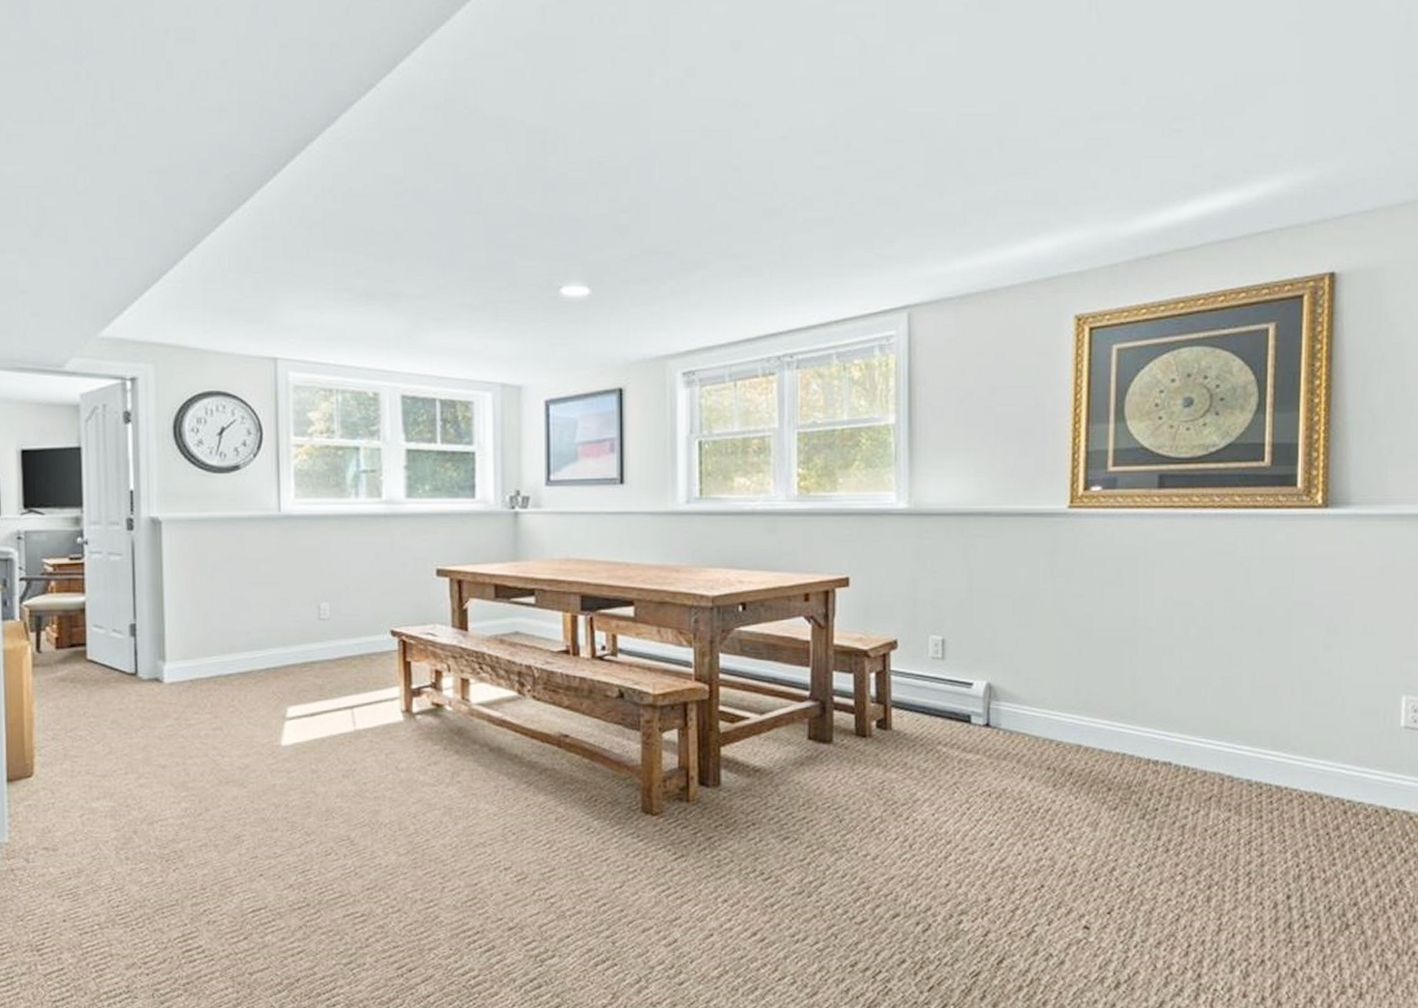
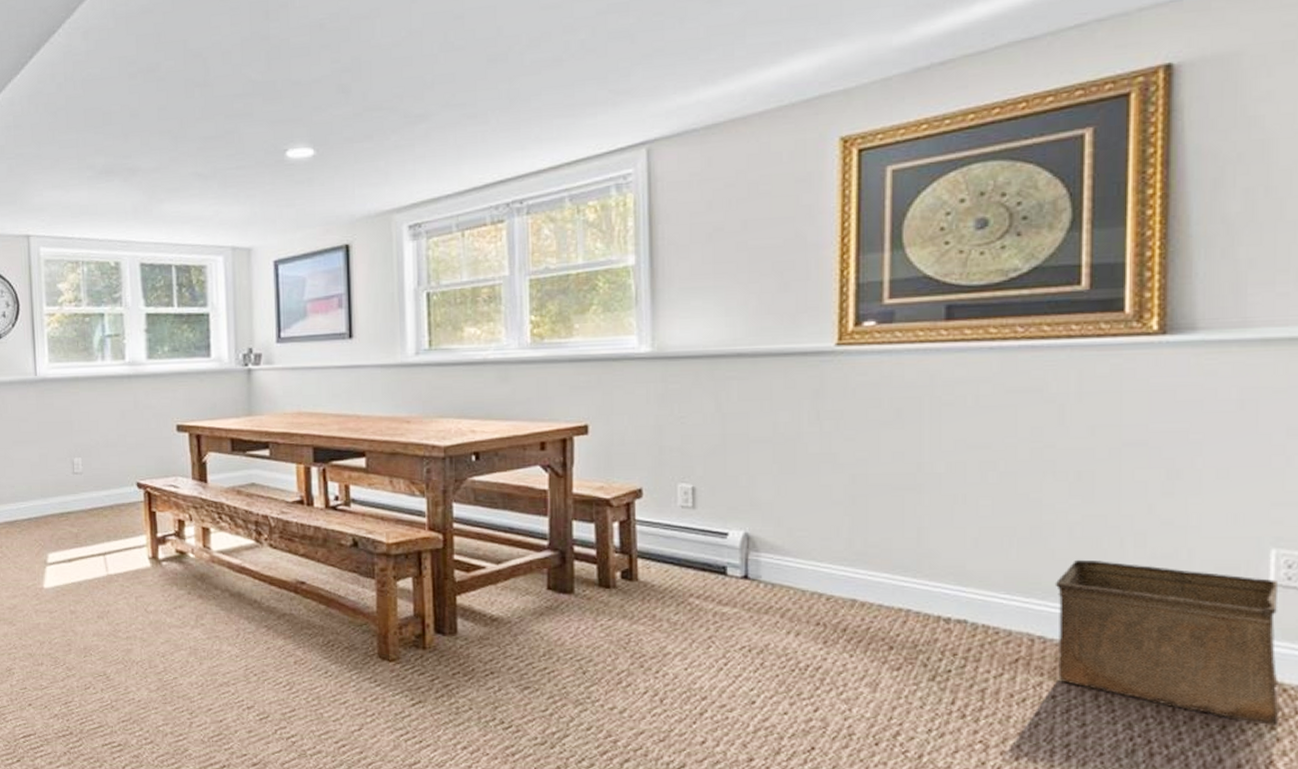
storage bin: none [1241,706,1407,850] -> present [1055,559,1279,727]

